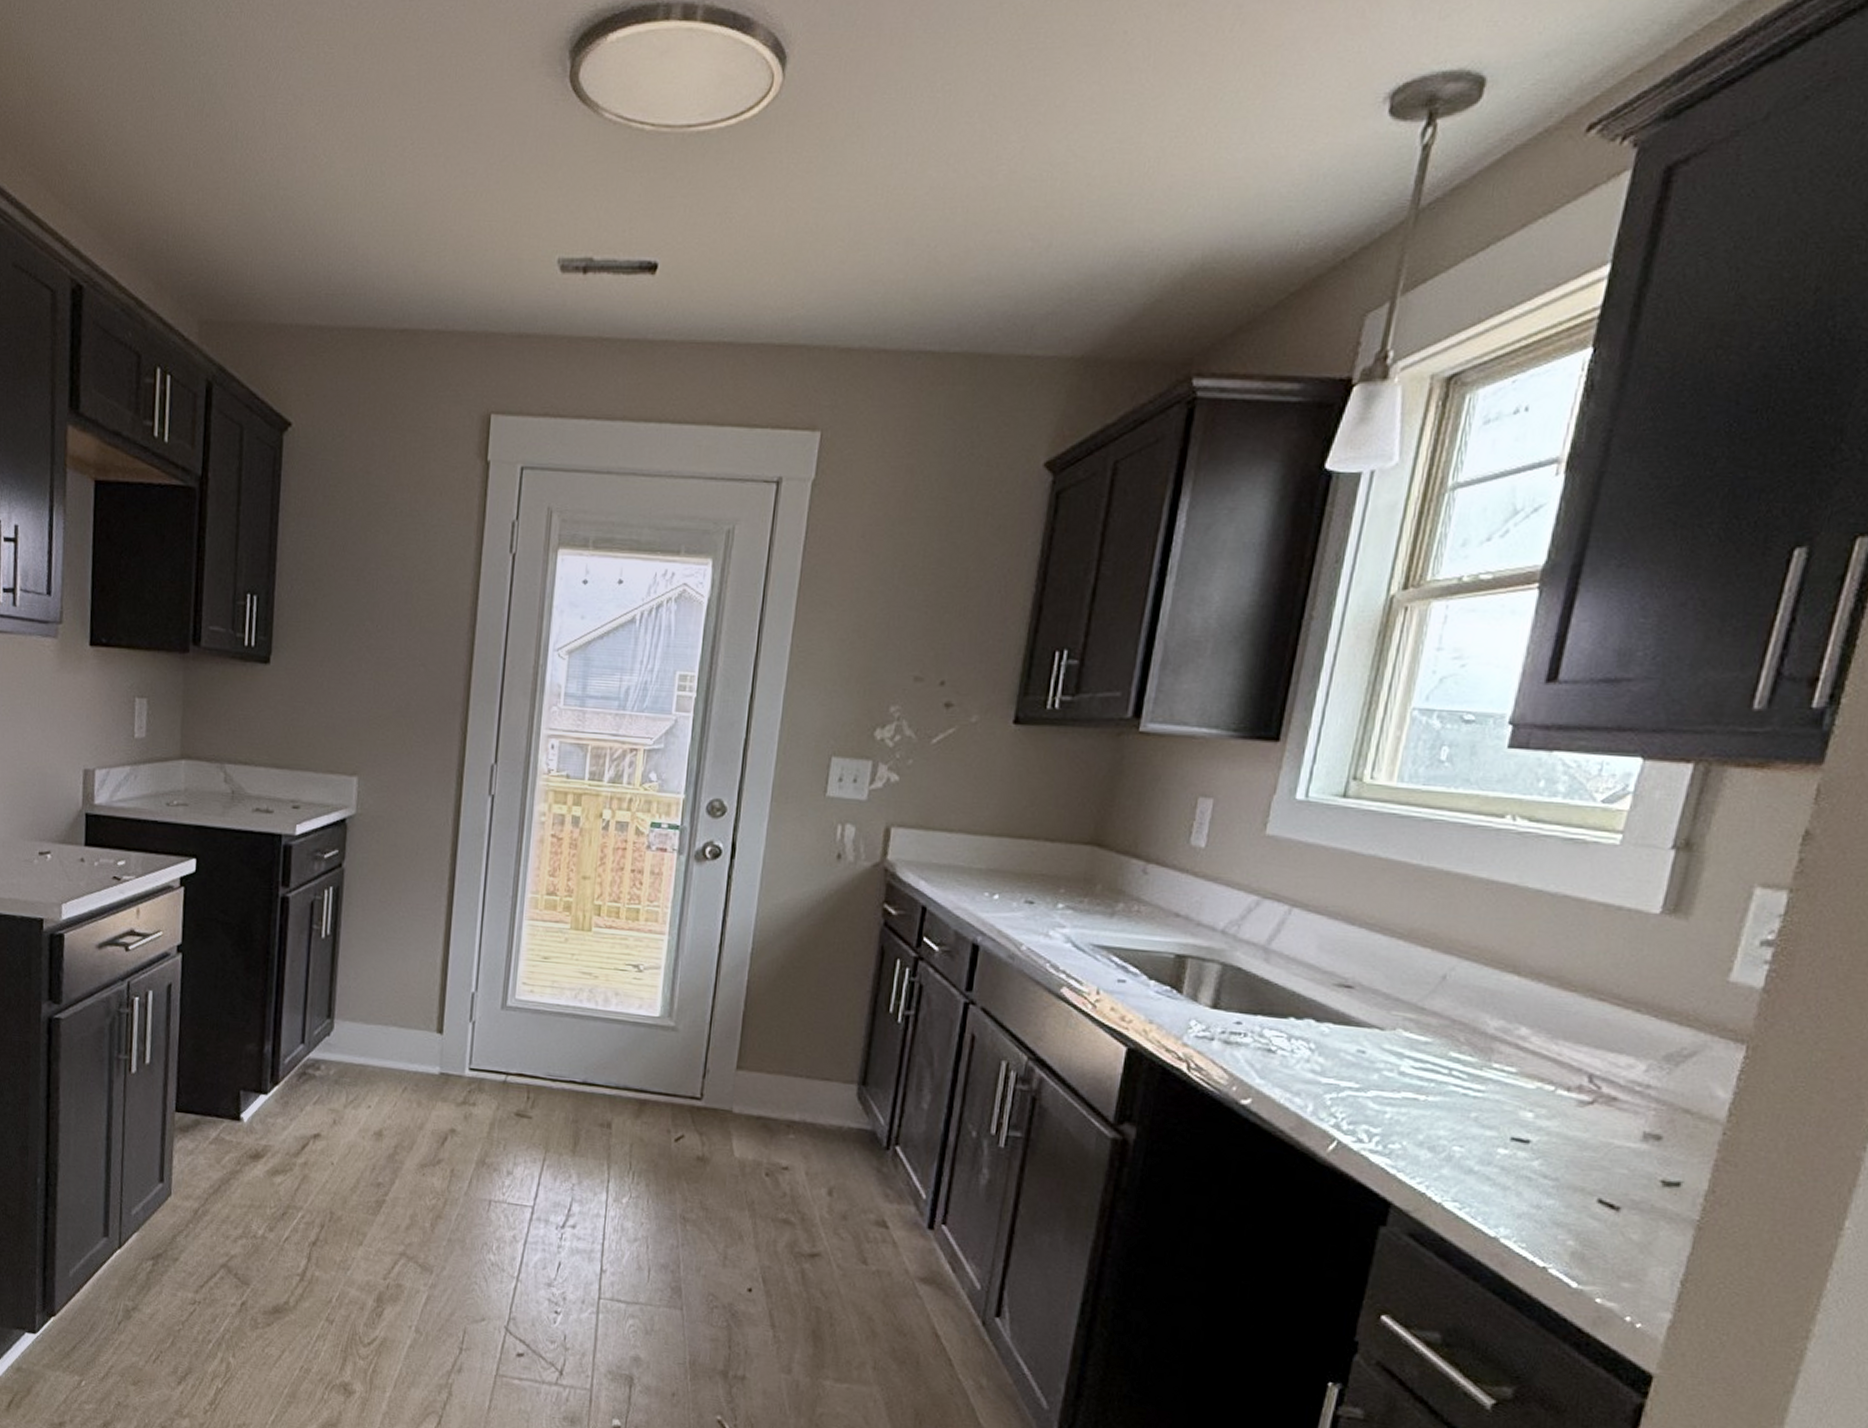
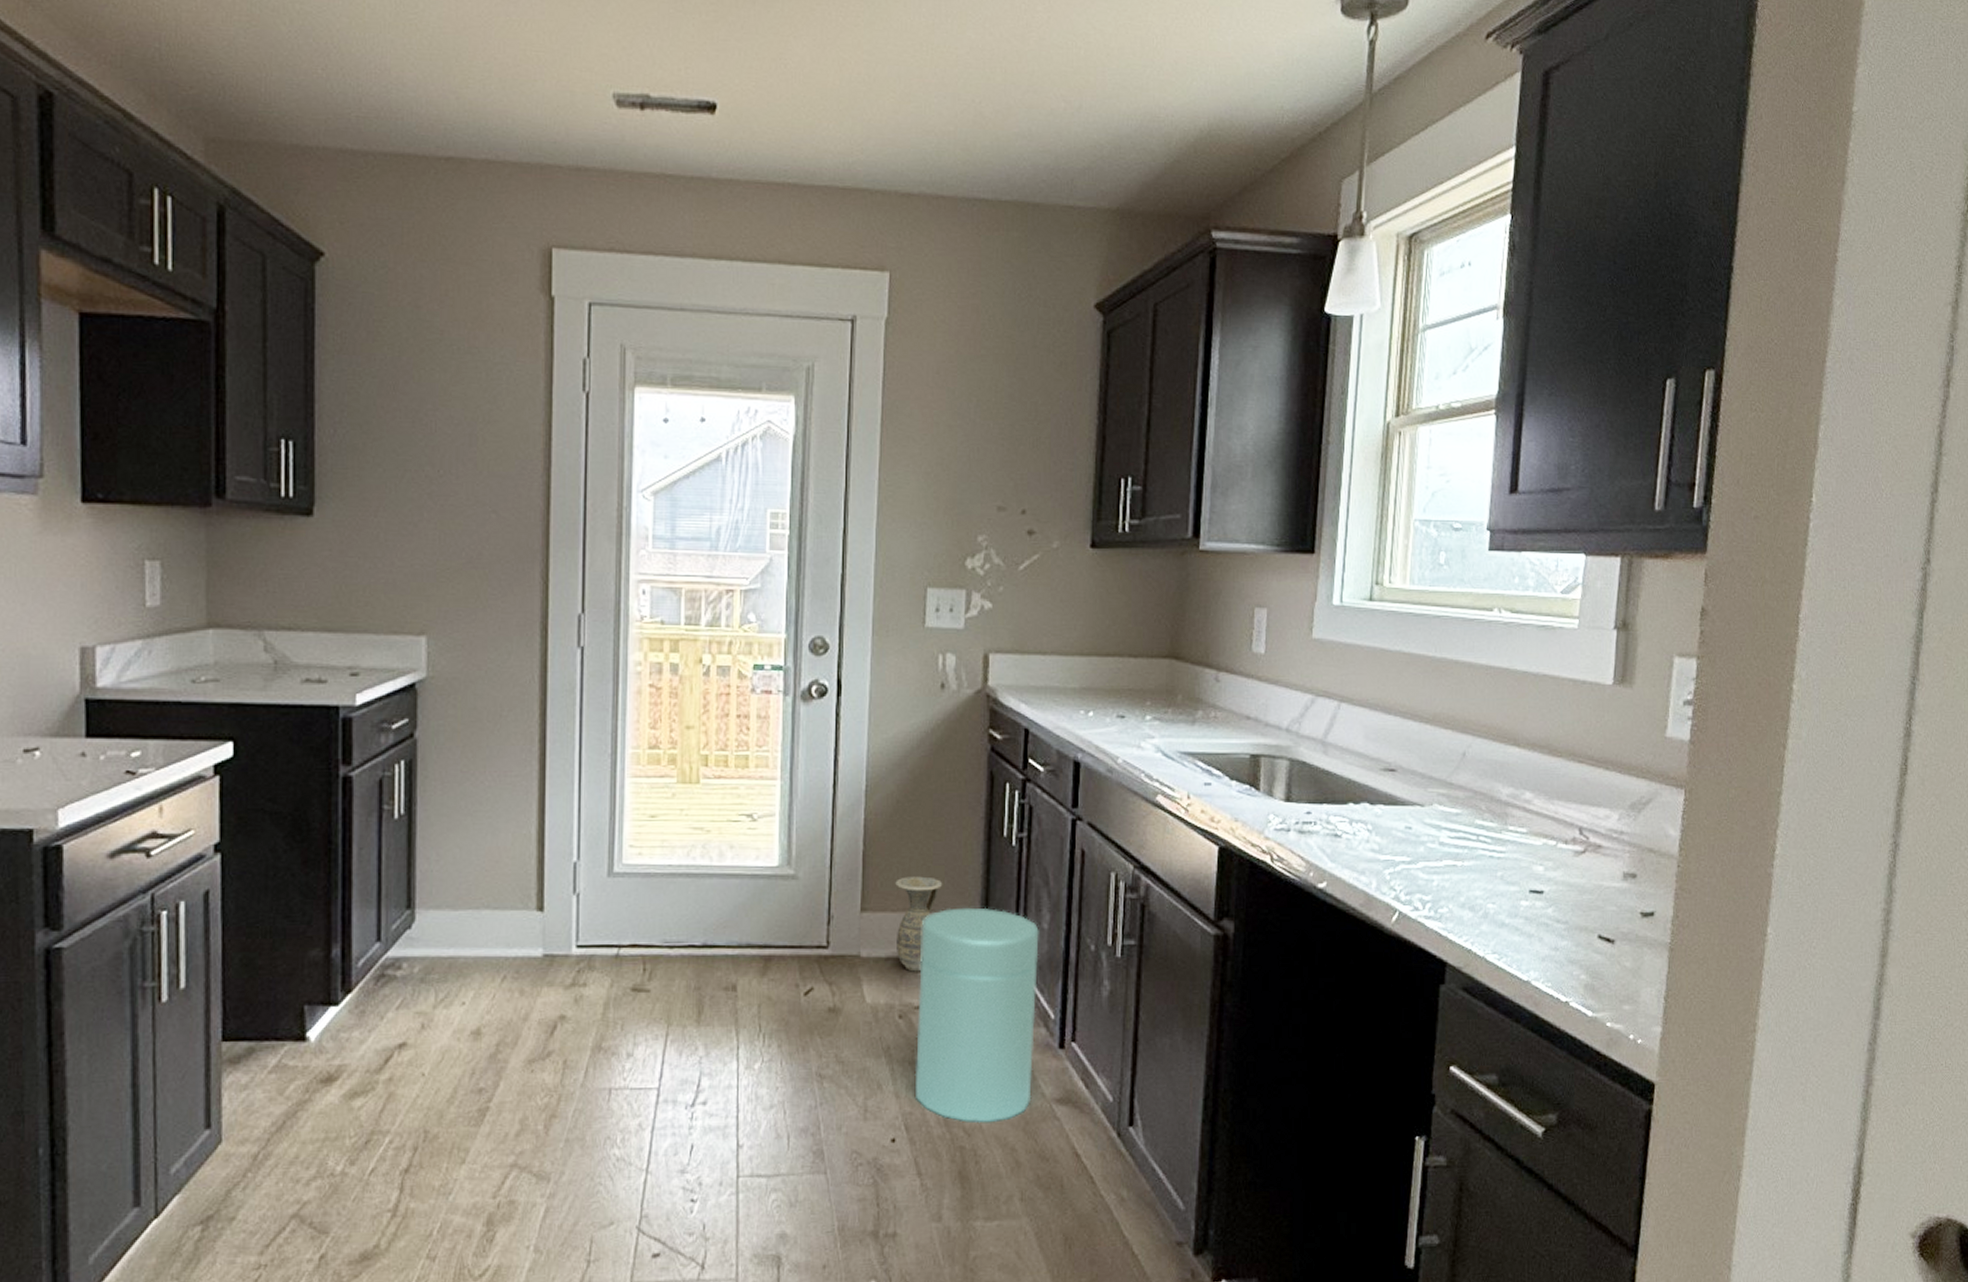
ceramic jug: none [769,1041,822,1134] -> present [895,876,943,972]
trash can: none [774,1077,918,1290] -> present [914,907,1039,1124]

